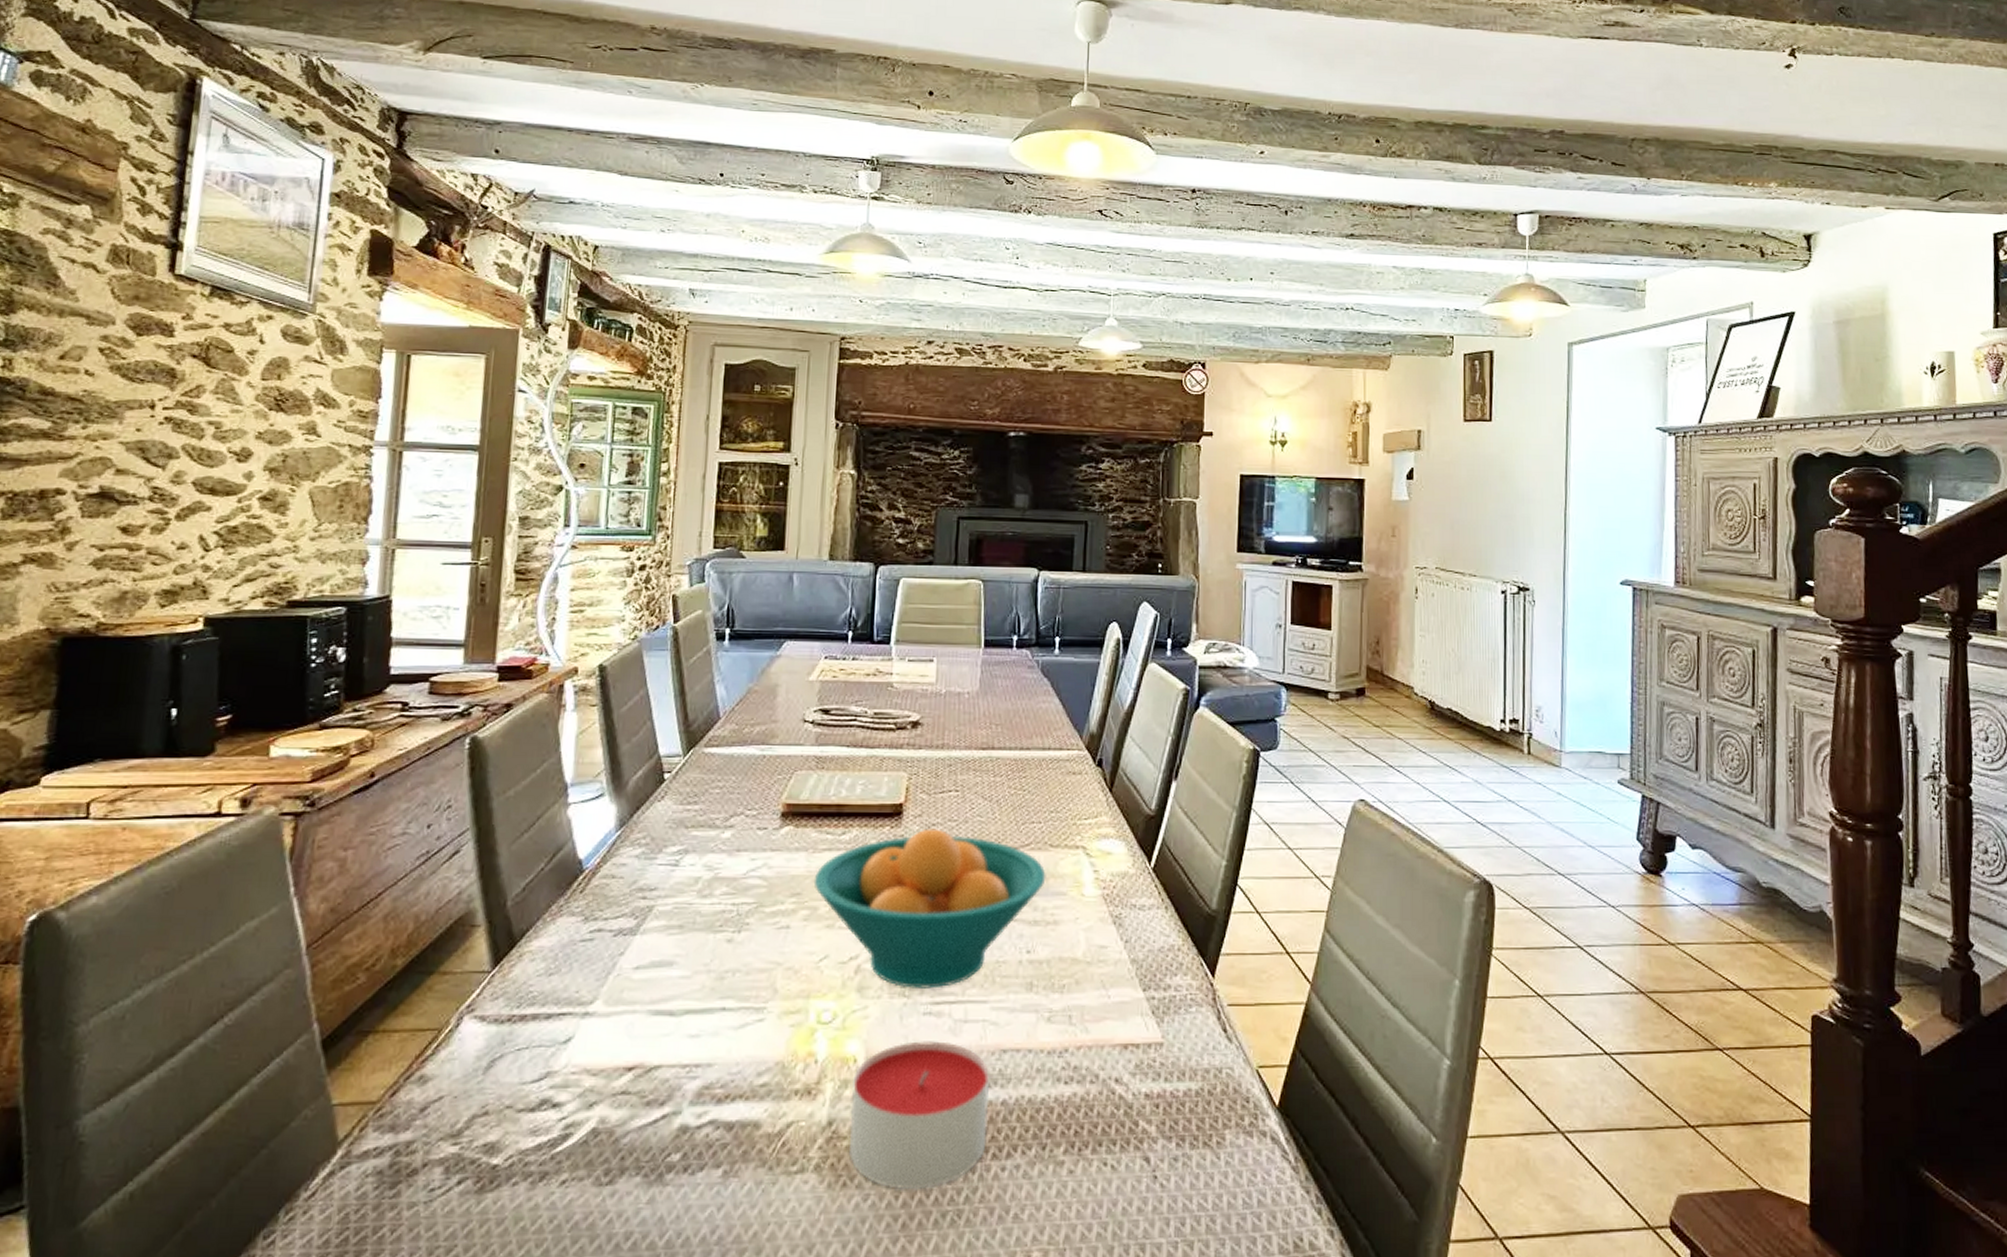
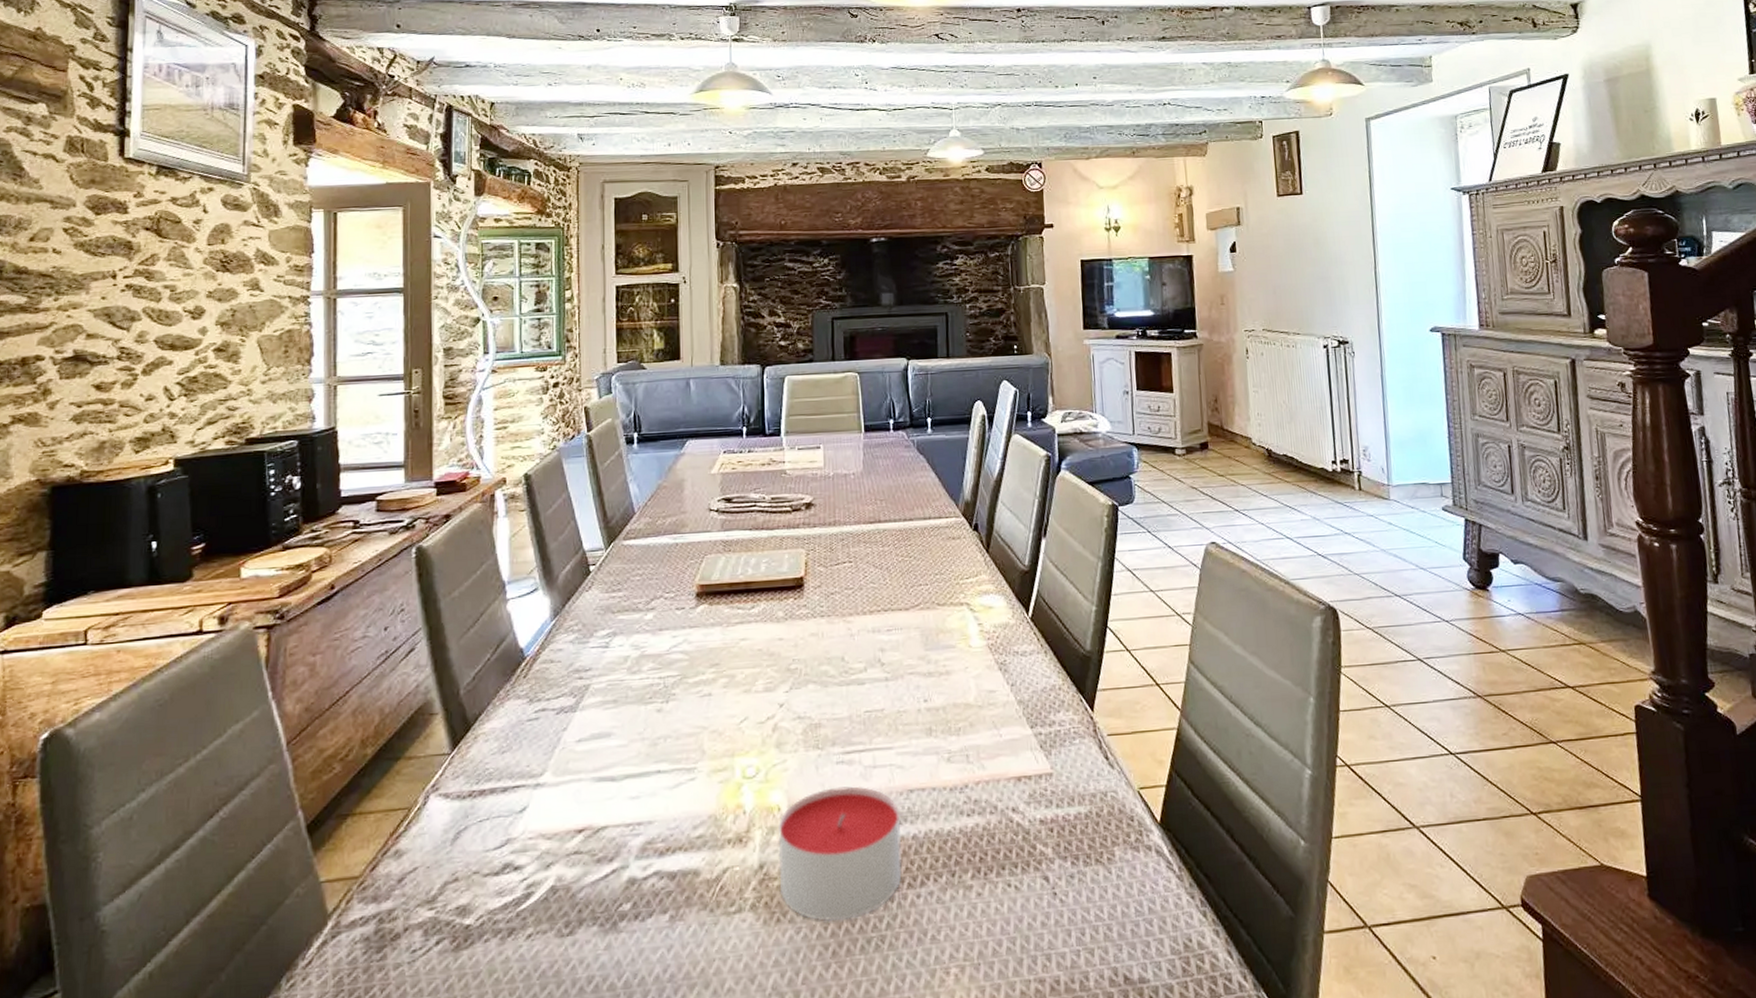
fruit bowl: present [813,828,1046,989] -> none [729,597,936,741]

